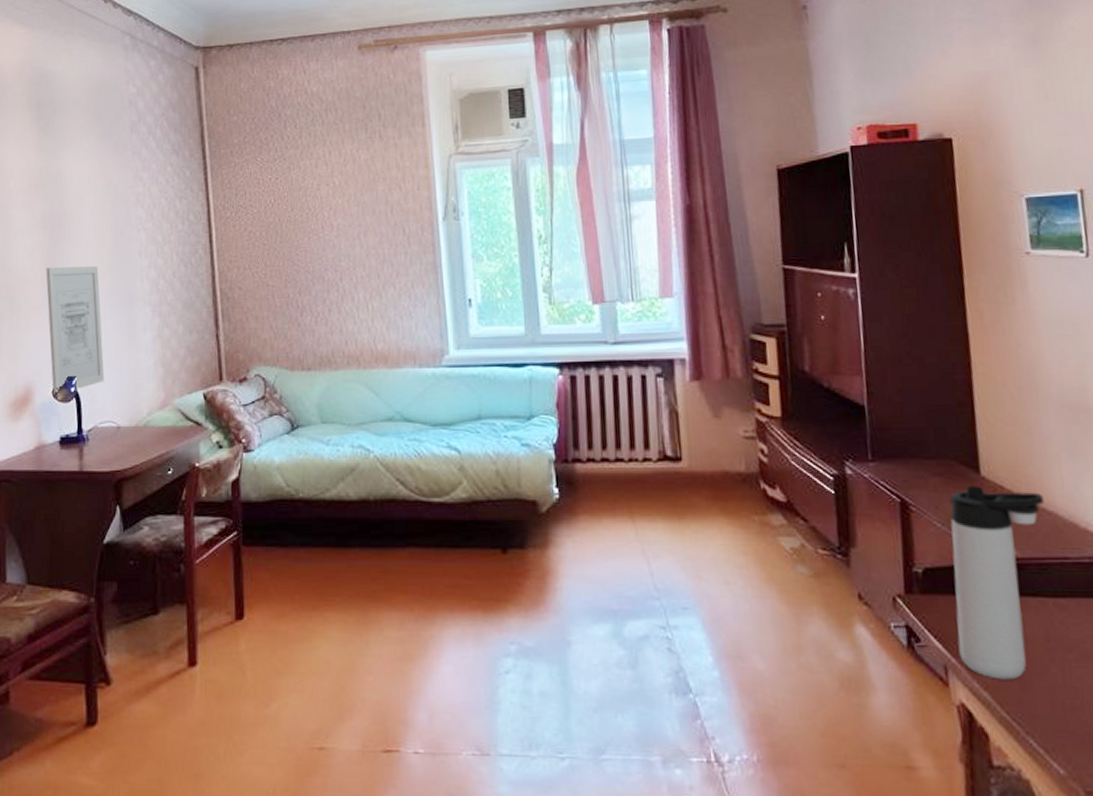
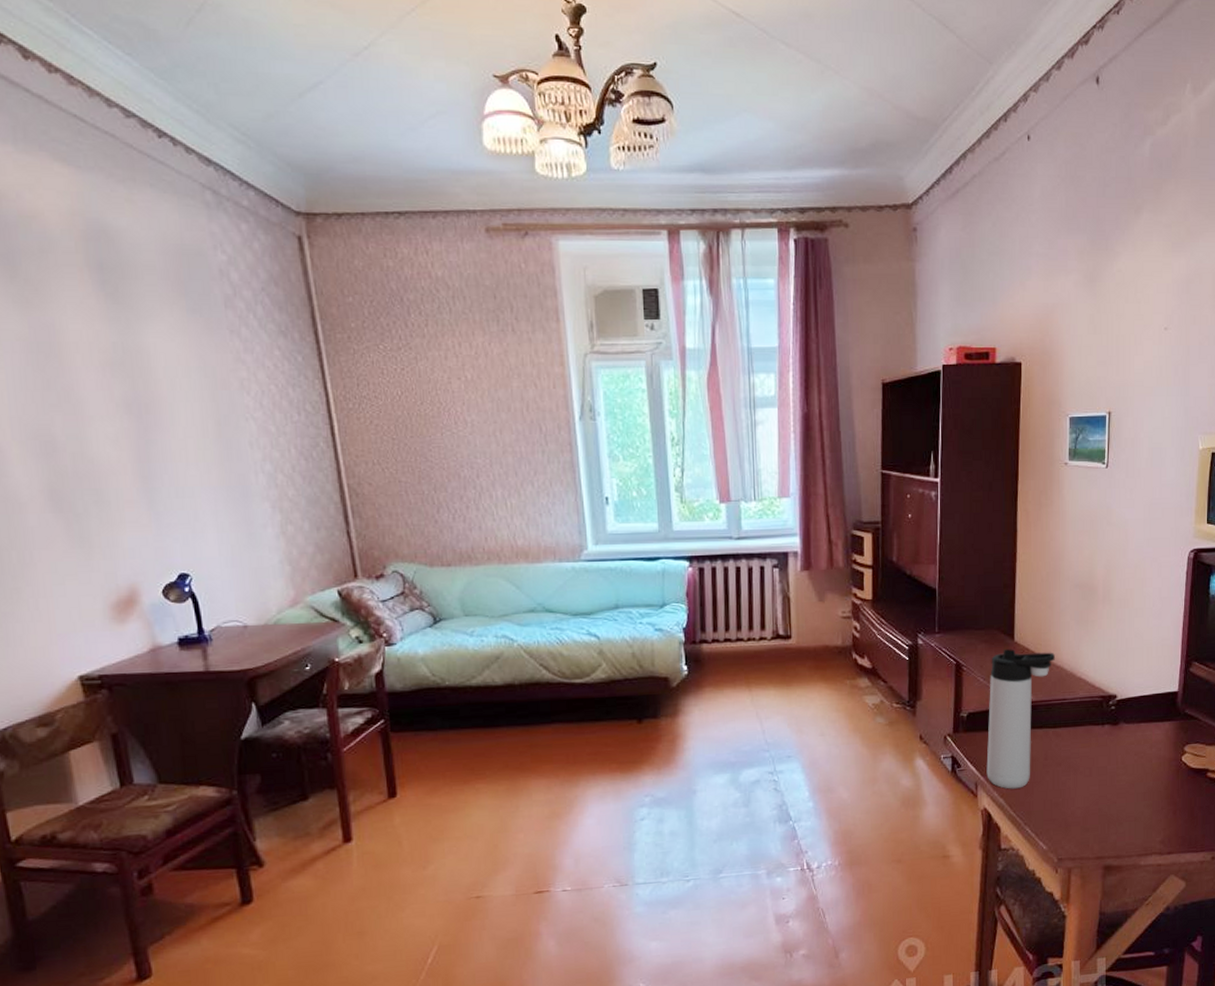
wall art: present [46,266,105,395] -> none [137,457,224,595]

